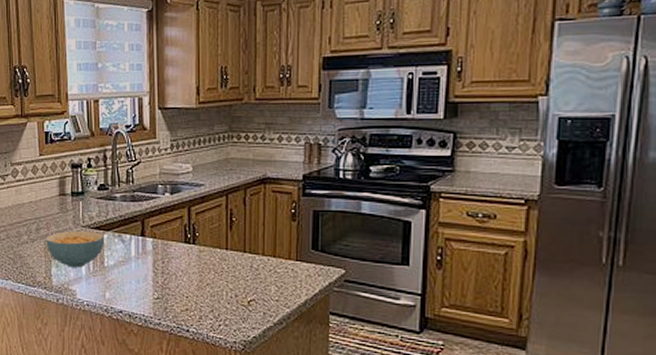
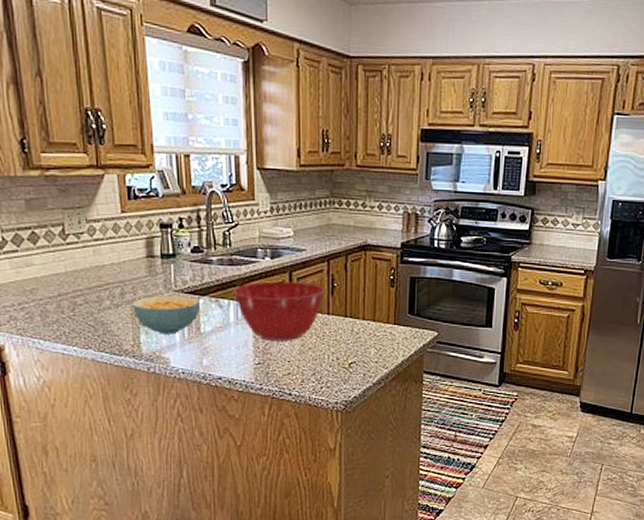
mixing bowl: none [135,216,224,277] -> present [233,281,325,342]

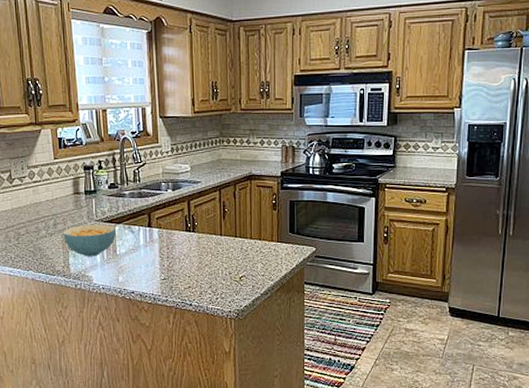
mixing bowl: present [233,281,325,342] -> none [142,209,218,260]

